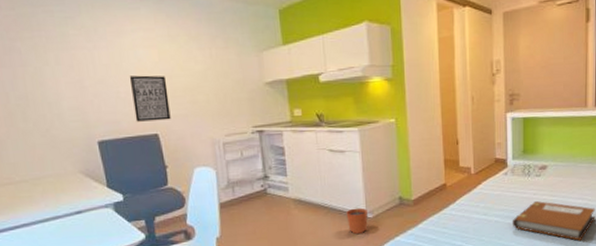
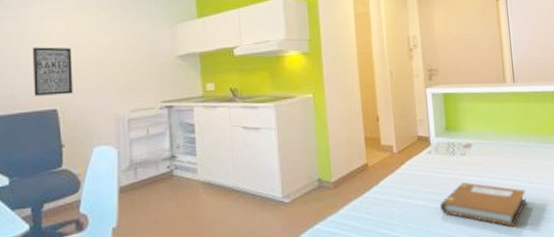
plant pot: present [346,208,368,234] -> none [260,191,284,222]

